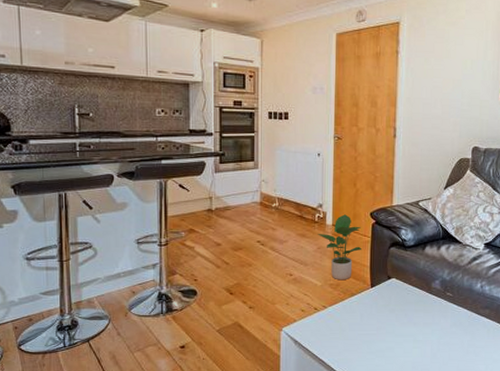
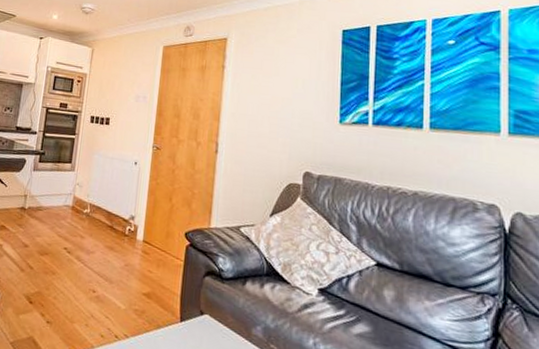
potted plant: present [317,214,361,281] -> none [126,230,174,308]

